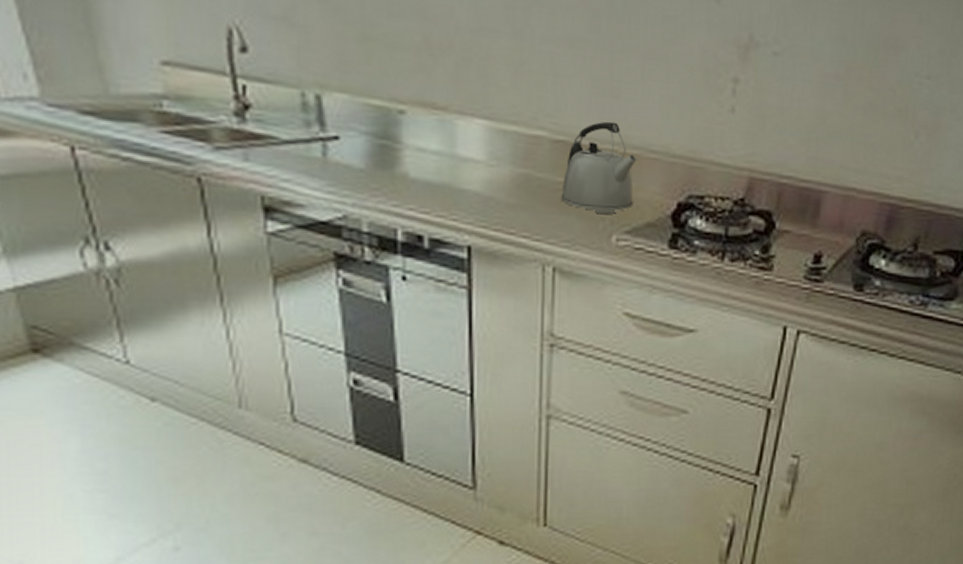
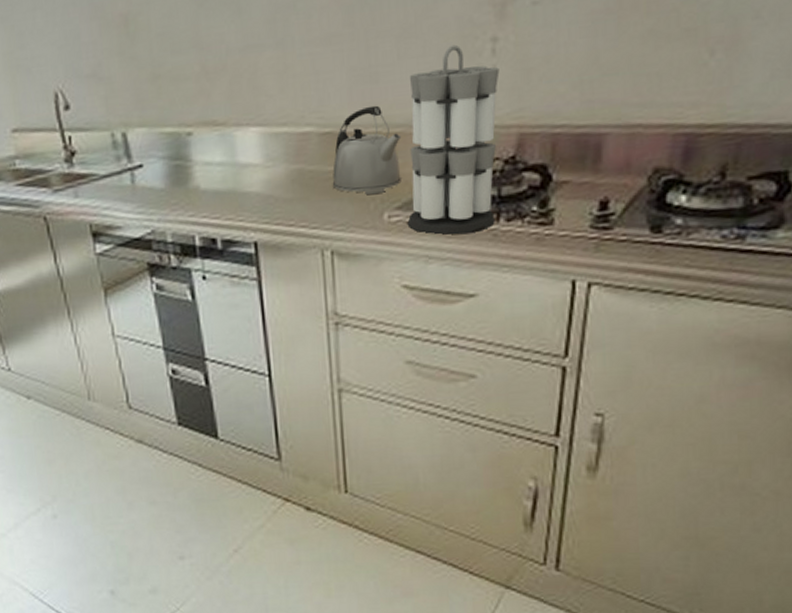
spice rack: none [635,76,738,269] -> present [407,44,500,236]

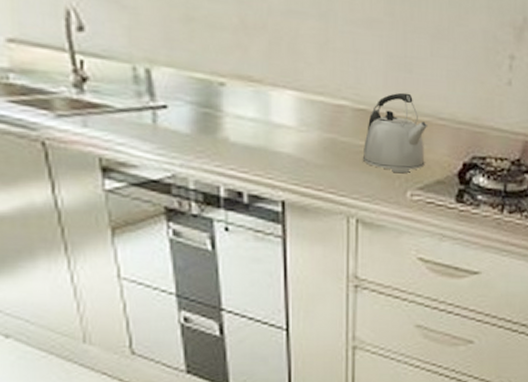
spice rack: present [407,44,500,236] -> none [427,54,514,220]

